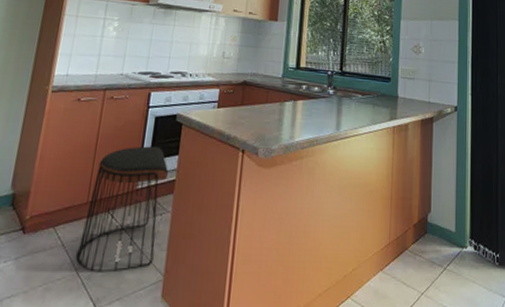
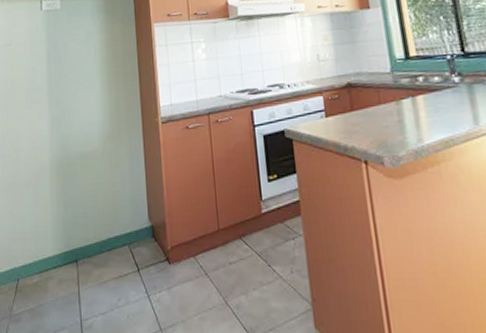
stool: present [76,146,169,273] -> none [220,166,297,302]

